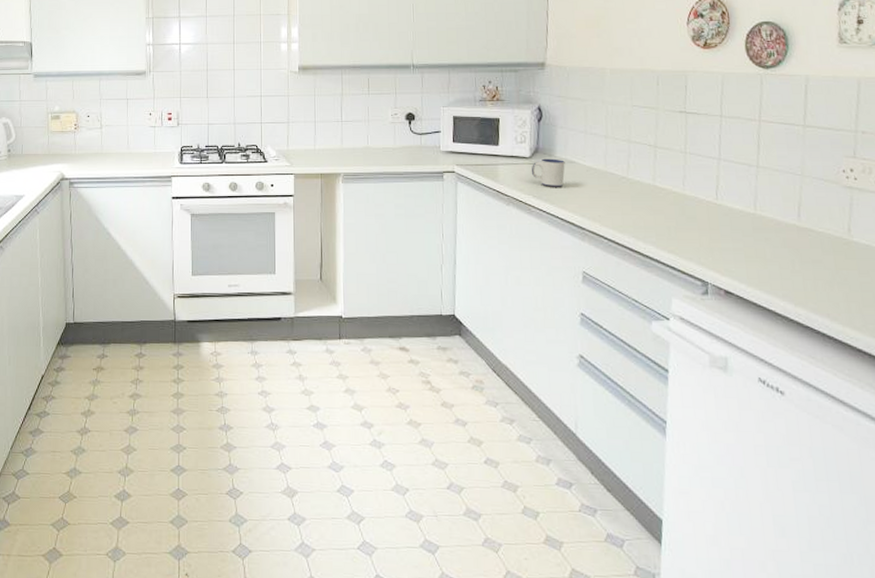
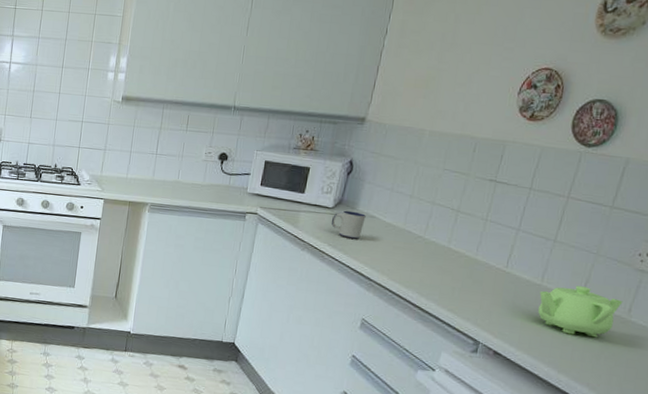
teapot: none [756,210,841,263] -> present [537,286,623,338]

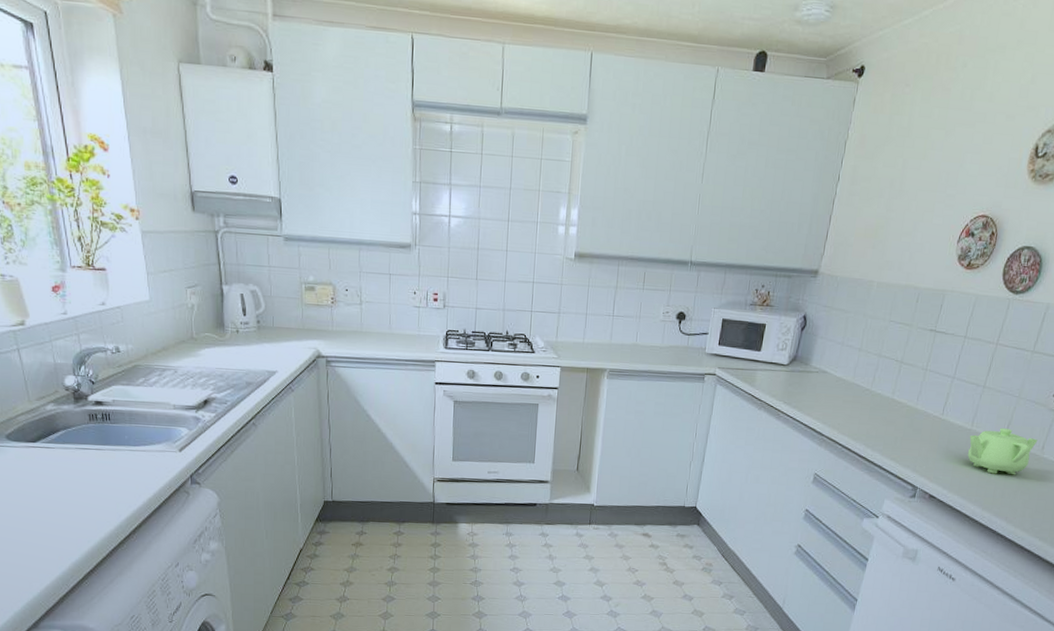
mug: present [331,210,366,239] -> none [786,367,819,395]

